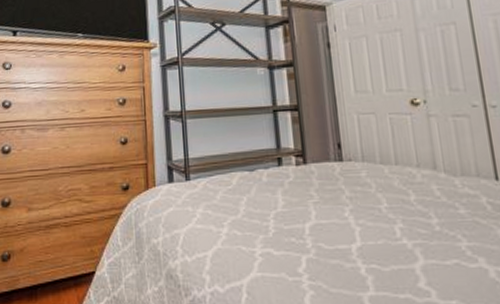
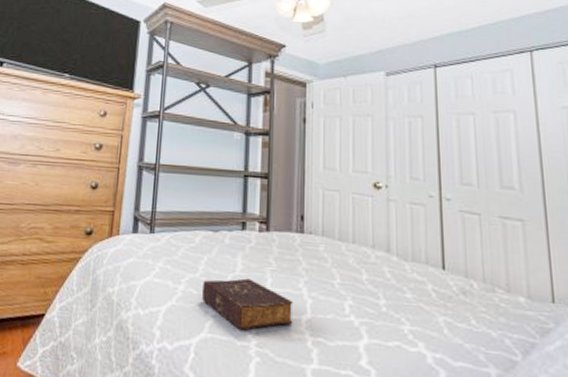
book: none [246,214,344,266] -> present [202,278,294,331]

